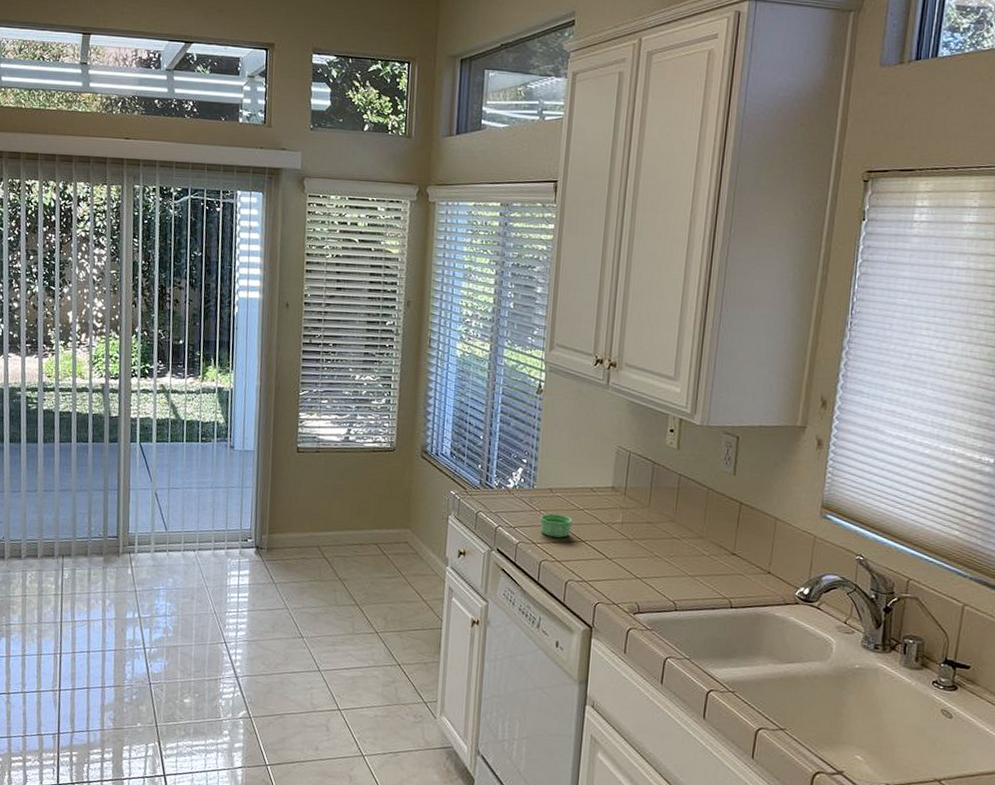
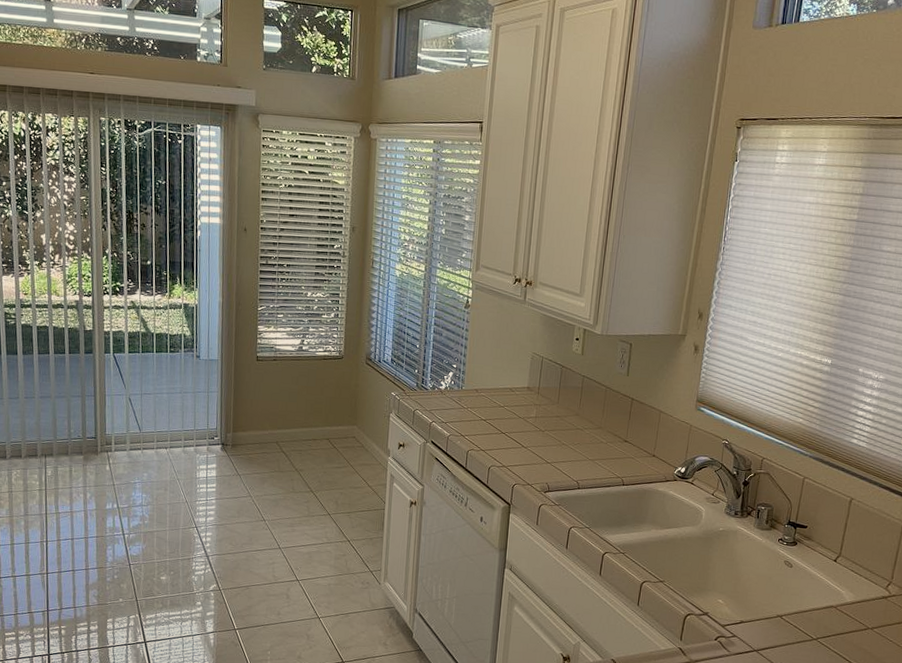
ramekin: present [540,513,573,538] -> none [467,410,495,431]

